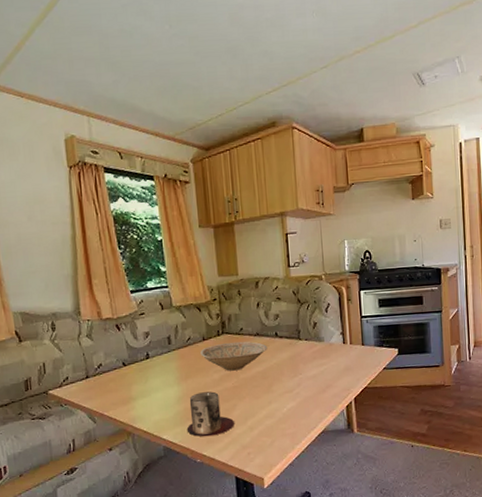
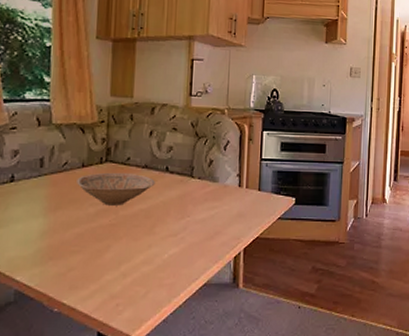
mug: present [186,391,234,437] -> none [46,228,105,282]

